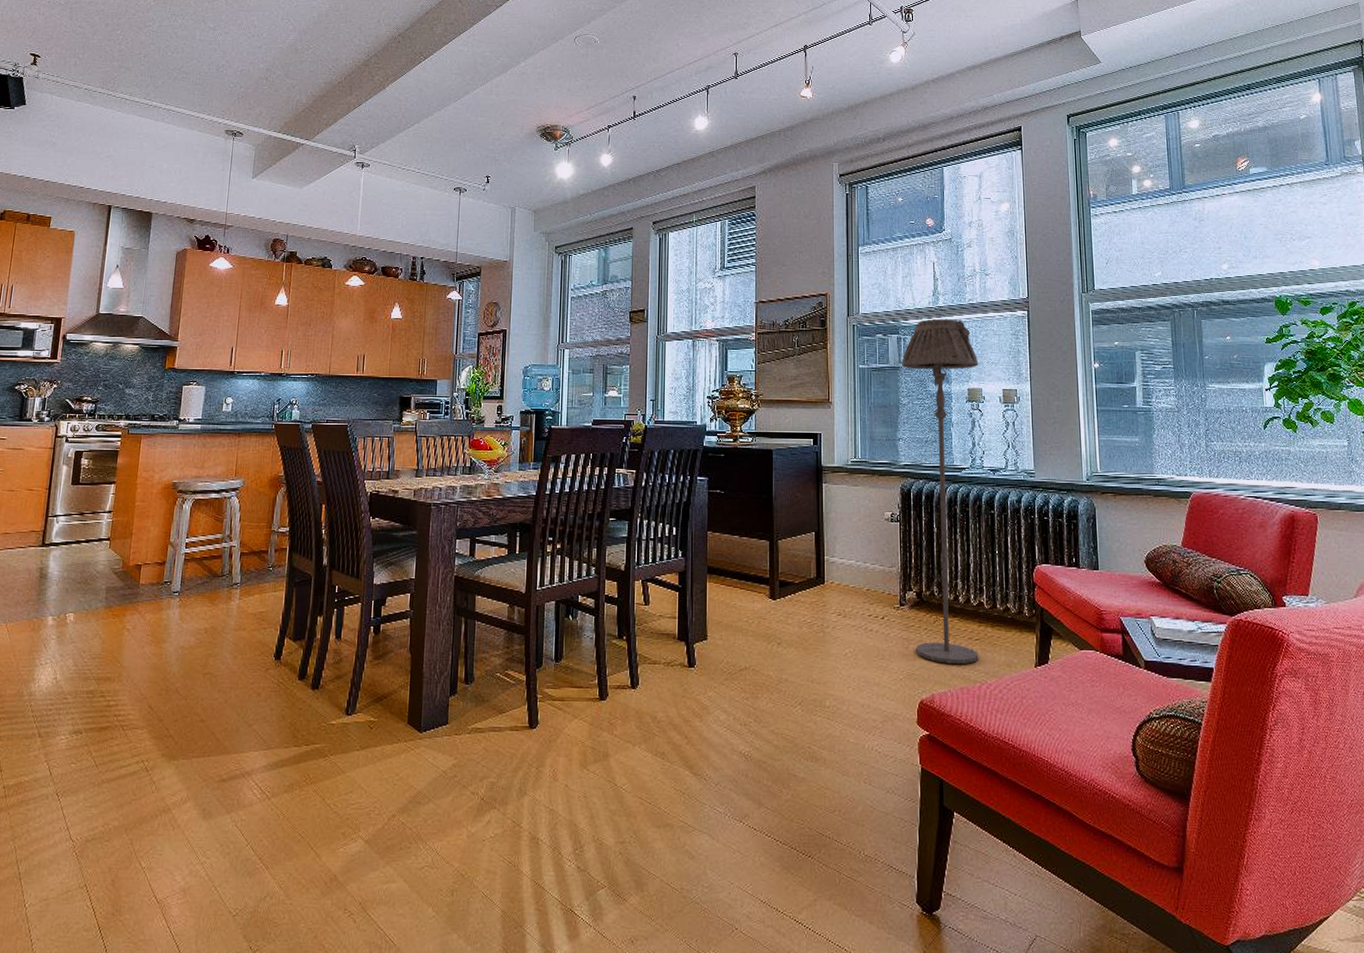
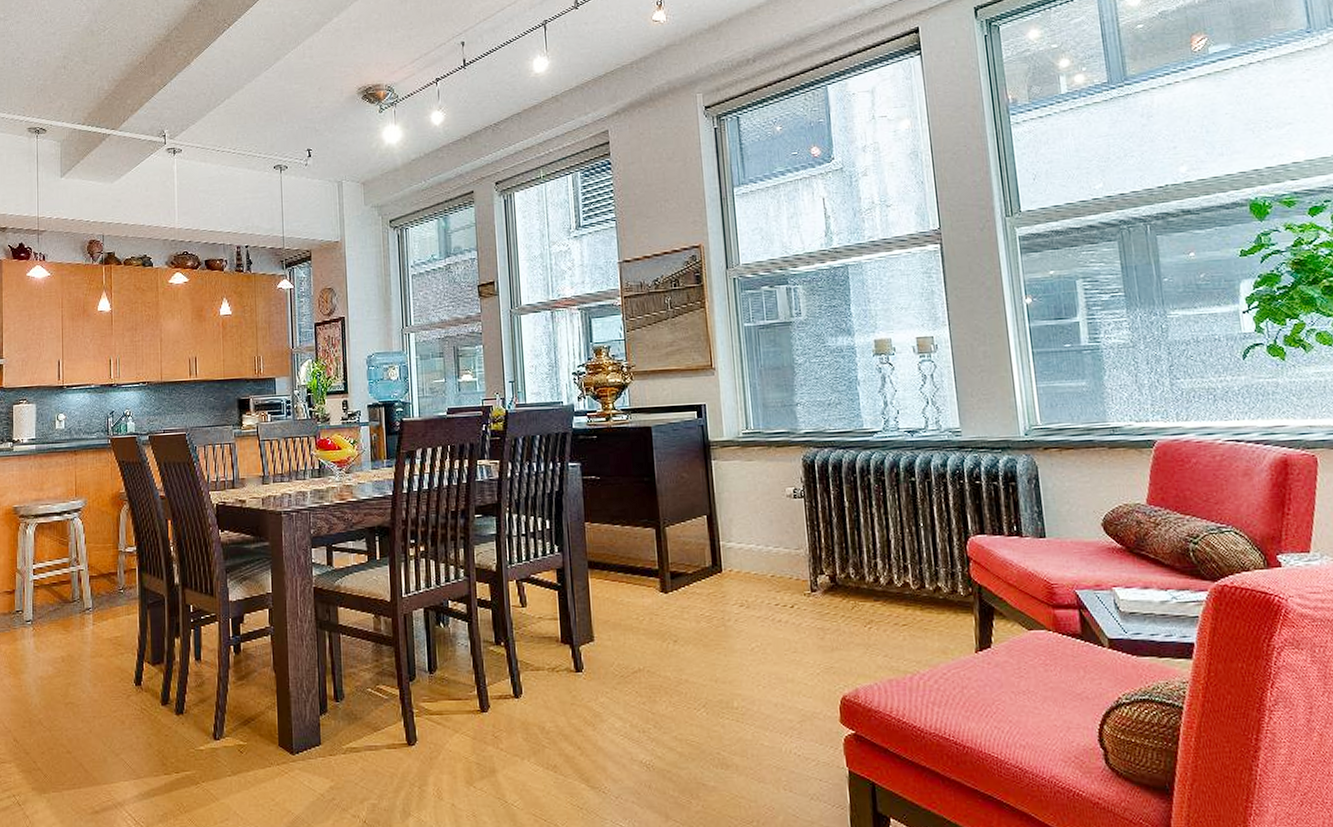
floor lamp: present [901,319,979,664] -> none [793,261,908,654]

